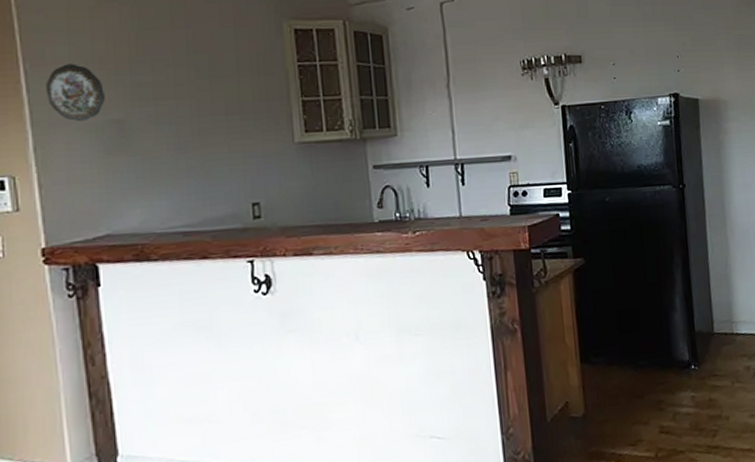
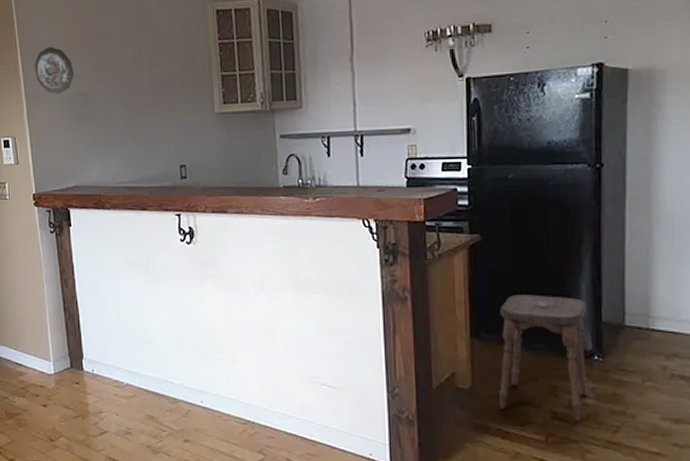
stool: none [606,311,688,432] -> present [499,294,588,421]

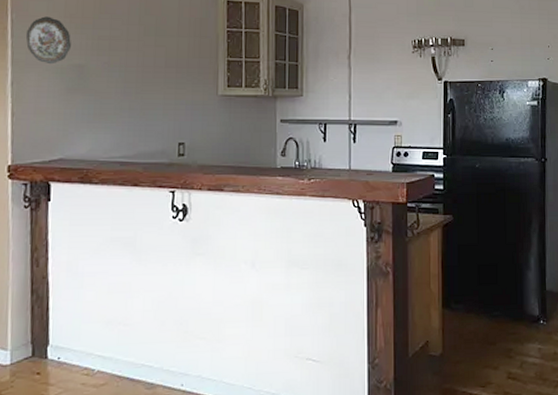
stool: present [499,294,588,421] -> none [465,268,536,379]

